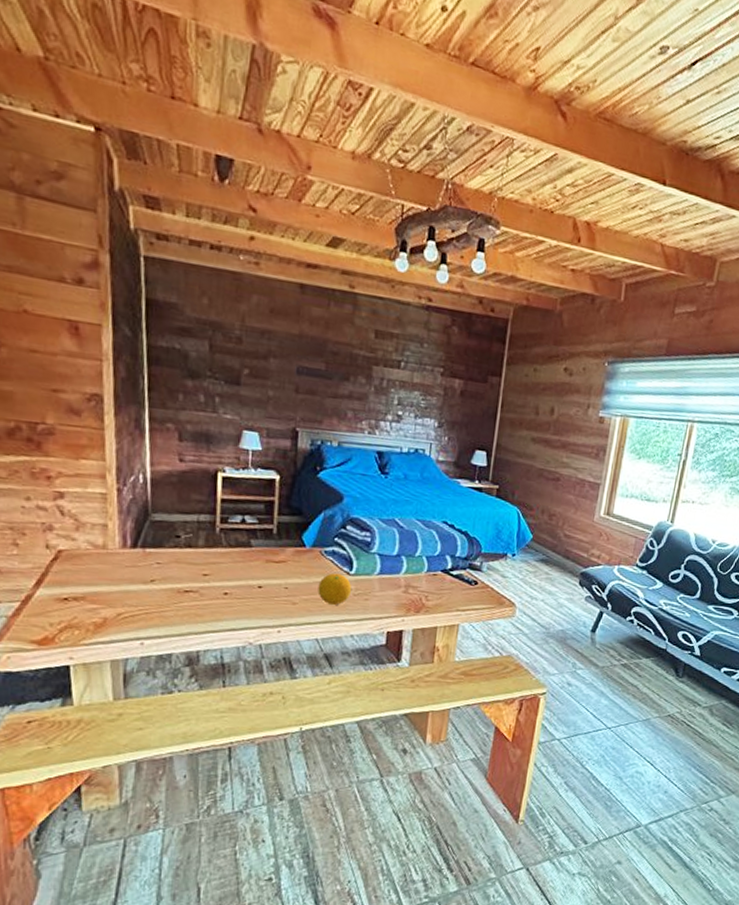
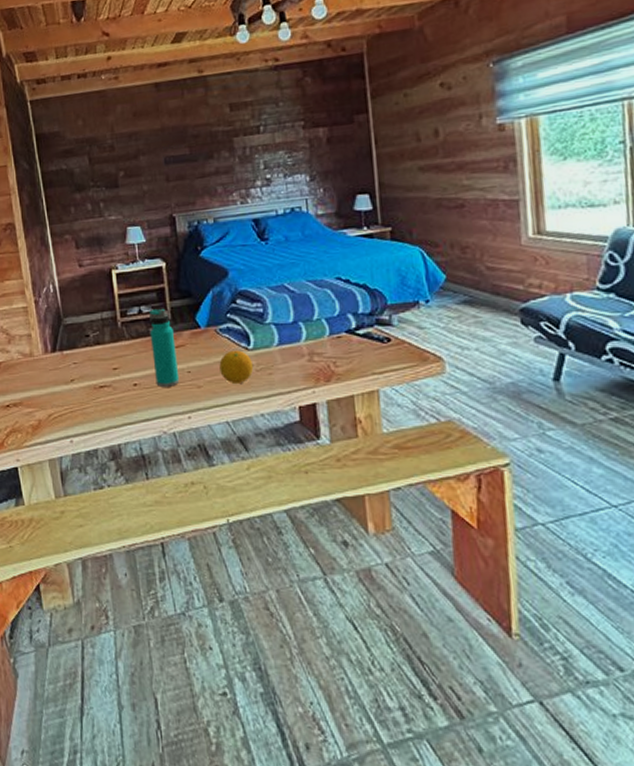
water bottle: none [249,520,277,600] -> present [149,308,180,387]

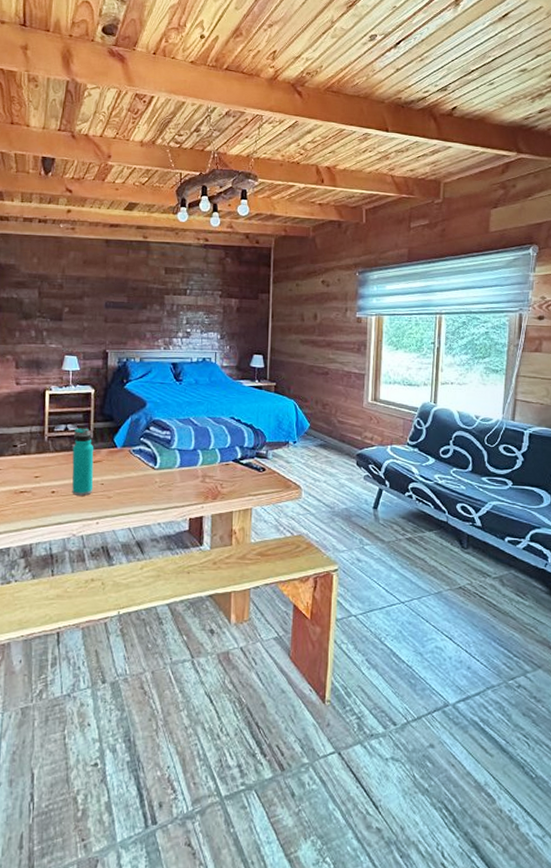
fruit: present [219,350,254,383] -> none [128,468,157,496]

